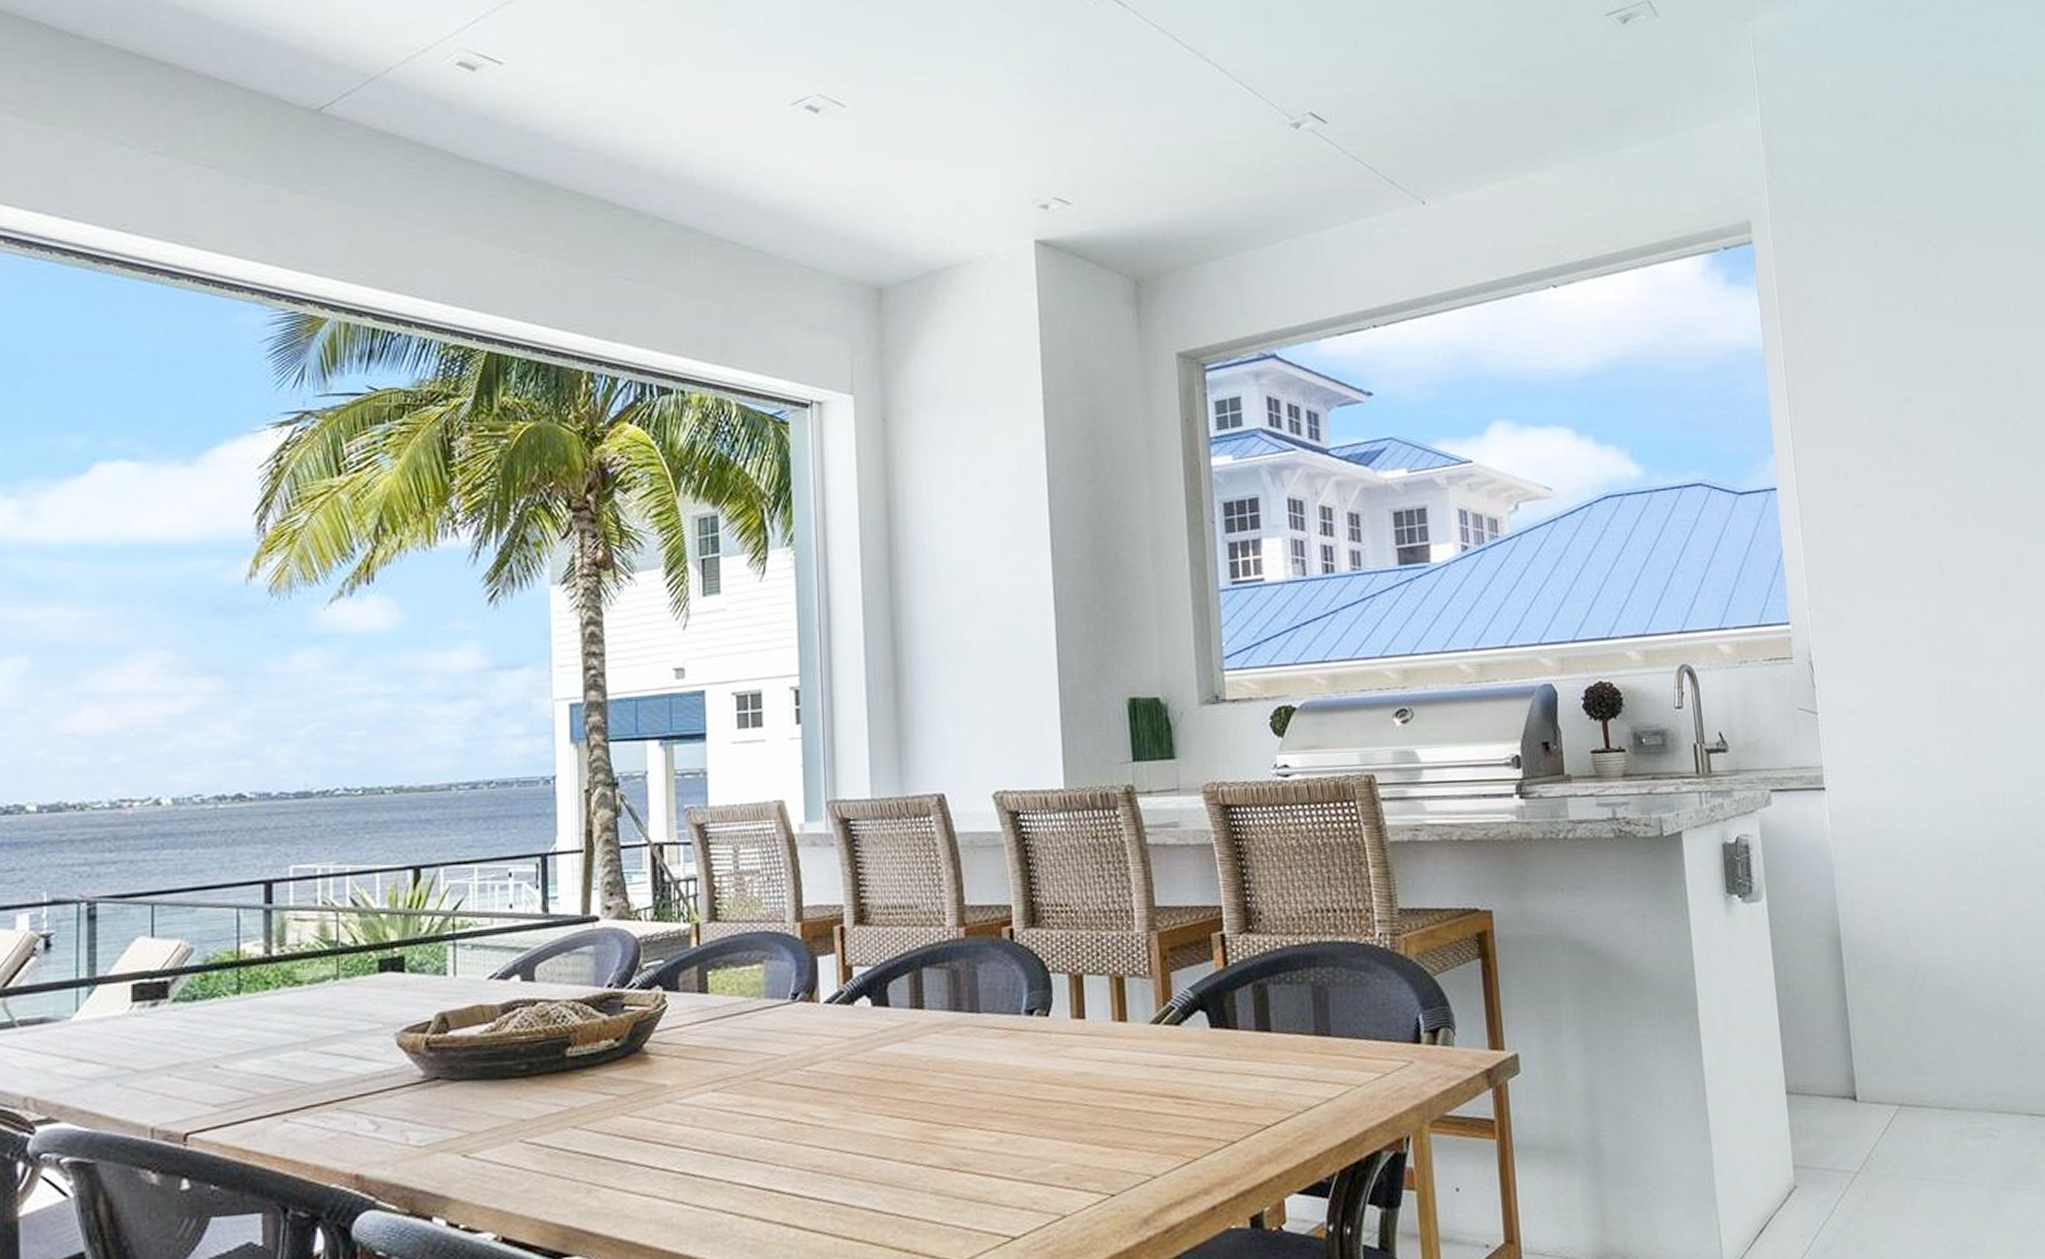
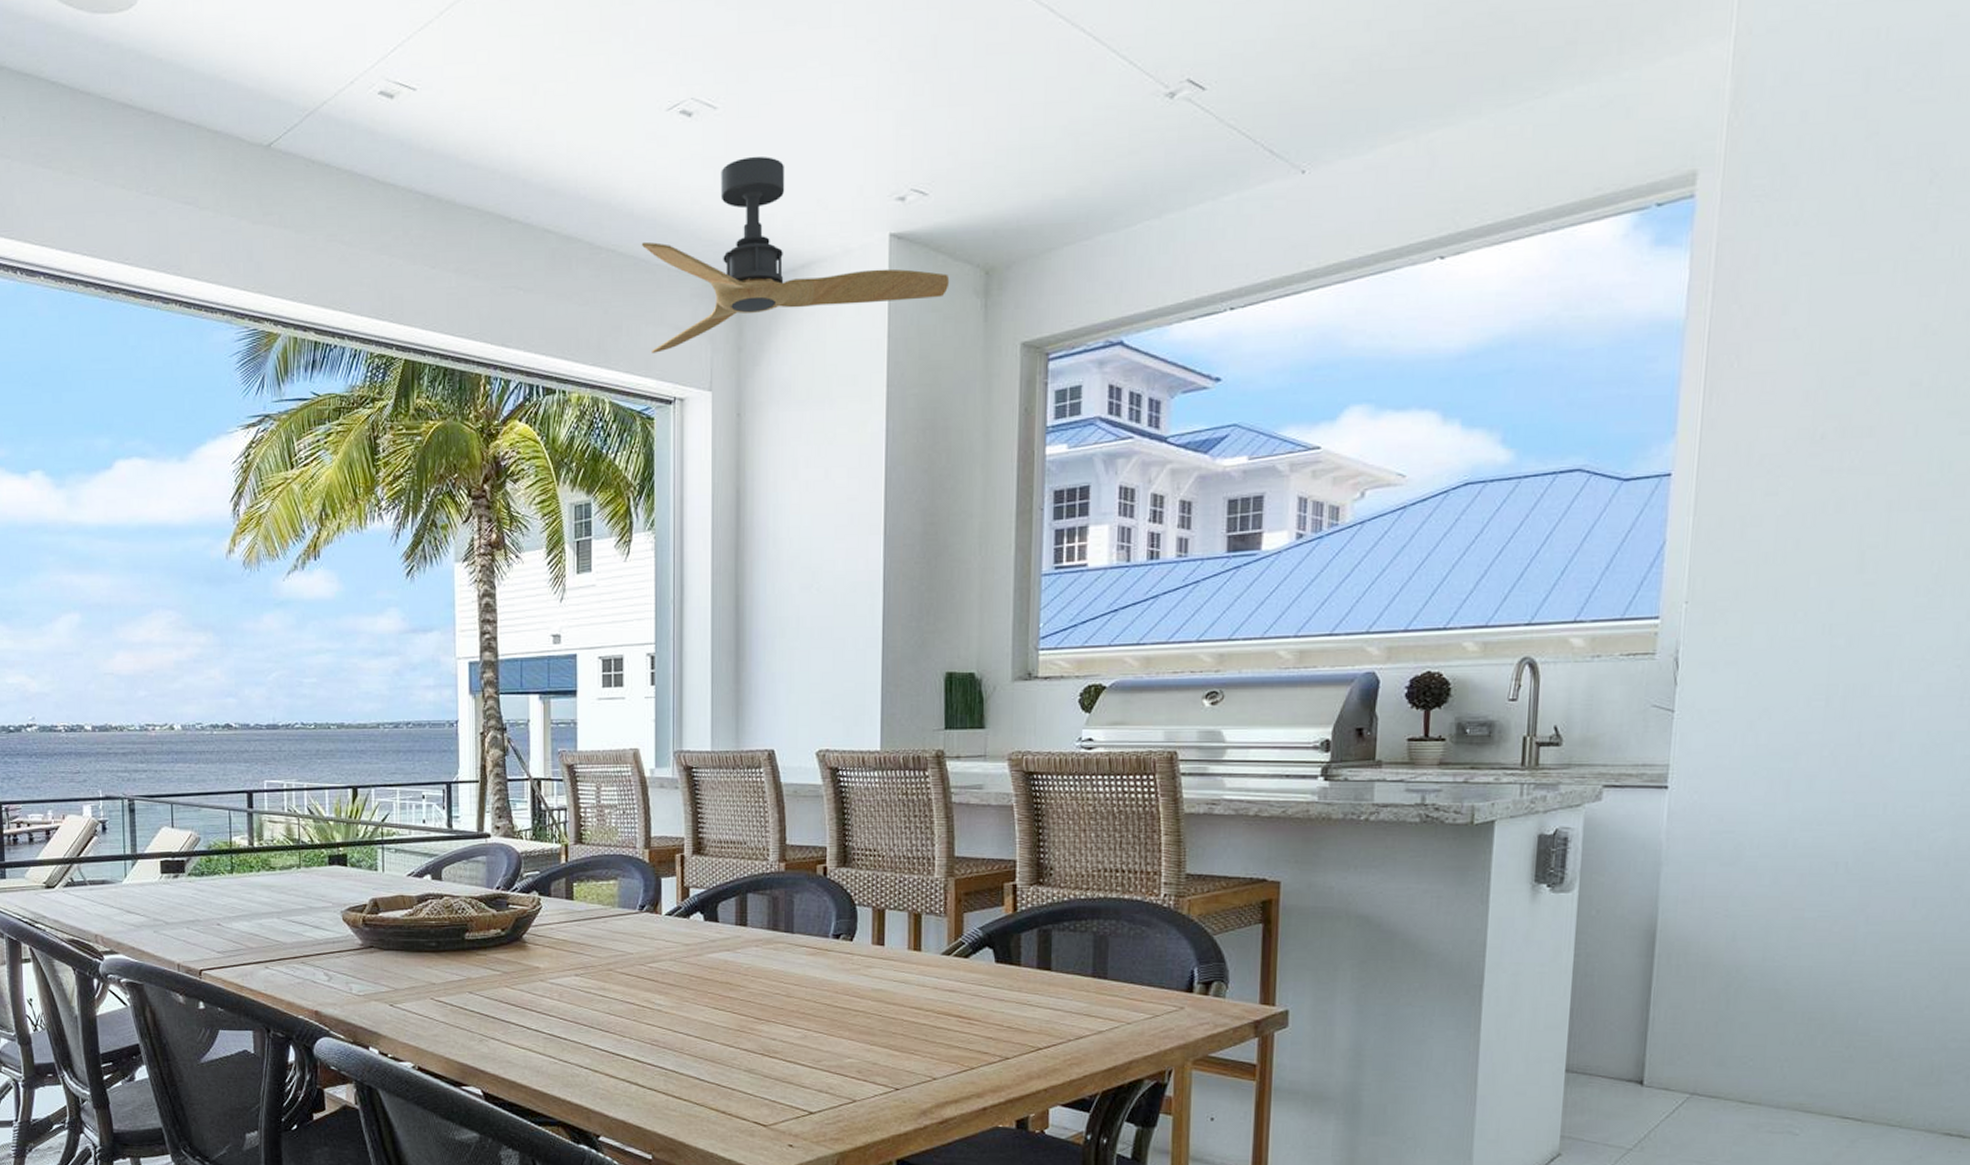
ceiling fan: none [767,156,1100,353] -> present [641,156,950,353]

